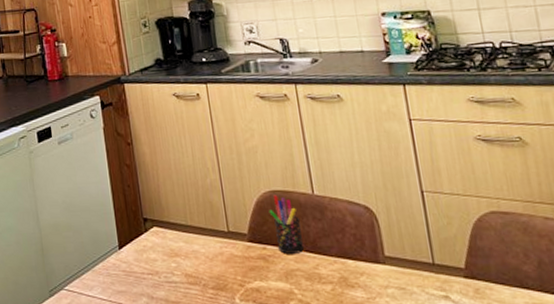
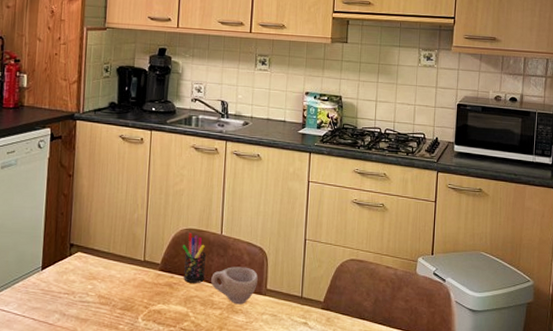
cup: none [311,231,372,277] -> present [211,266,259,305]

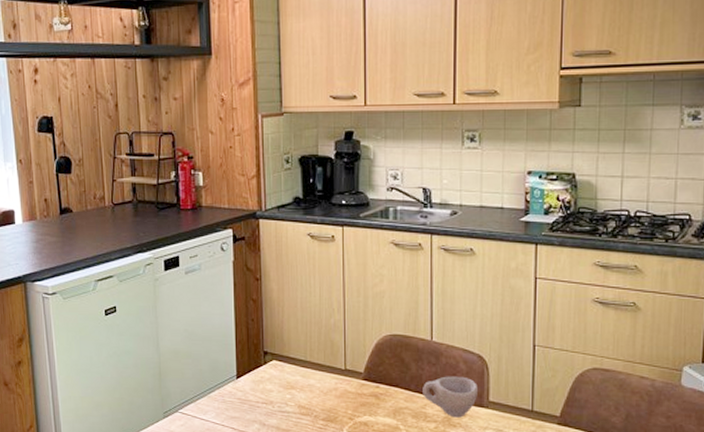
pen holder: present [182,232,207,283] -> none [387,339,416,394]

